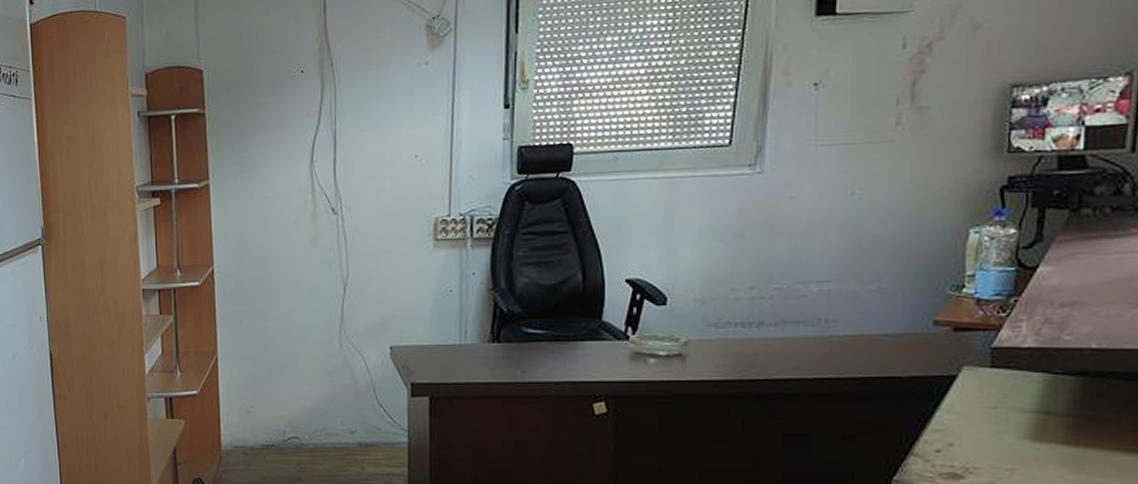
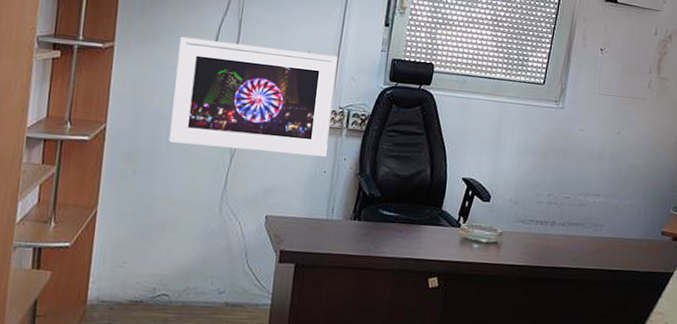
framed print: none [274,155,451,279] -> present [168,36,338,158]

